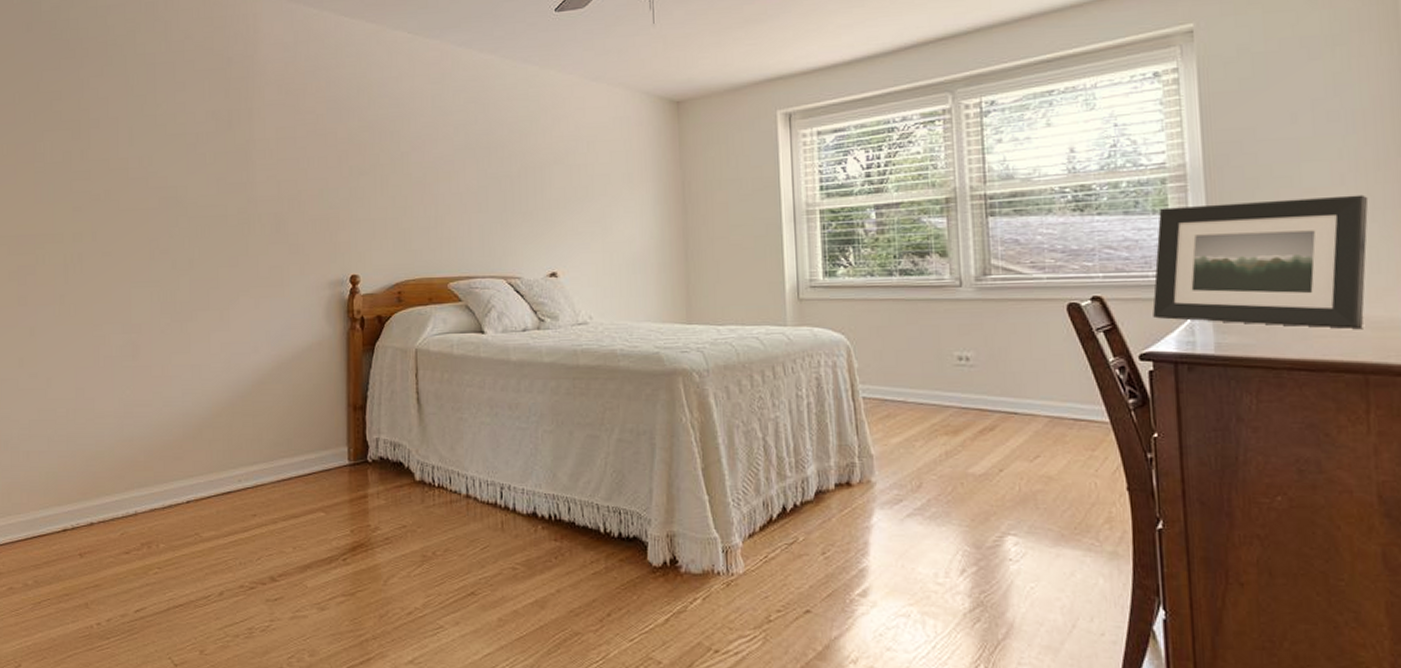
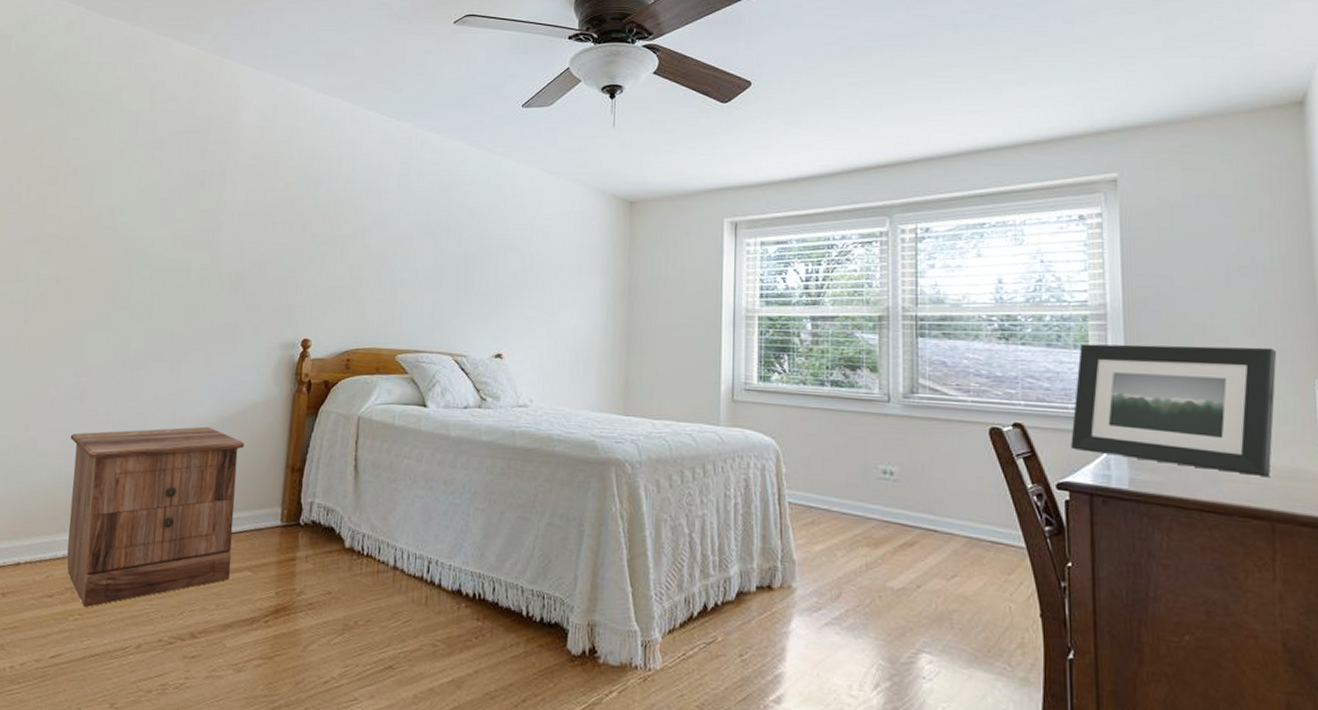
nightstand: none [127,372,304,561] -> present [66,426,245,608]

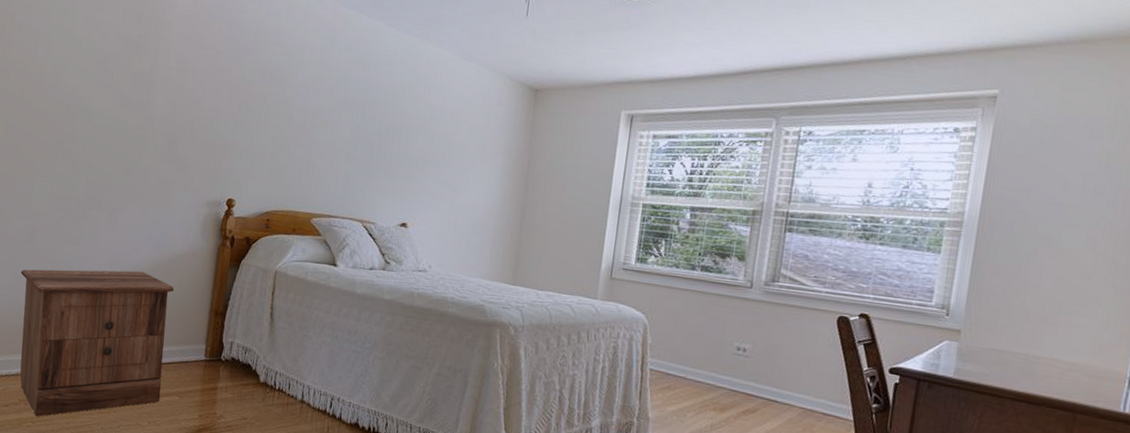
picture frame: present [1071,343,1277,478] -> none [908,247,1113,376]

